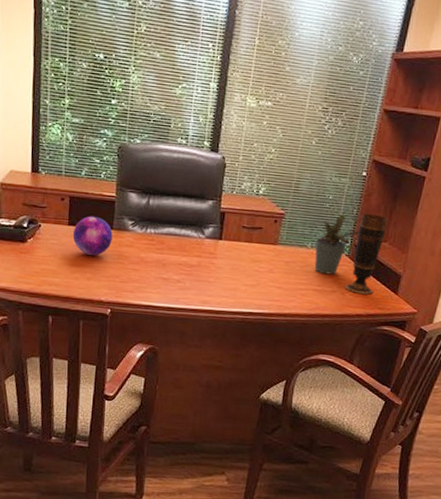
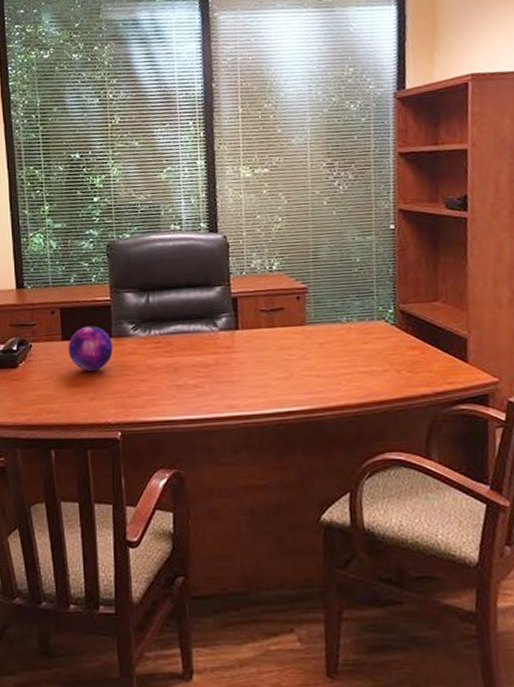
potted plant: present [314,214,359,275] -> none [350,276,402,352]
vase: present [345,213,389,295] -> none [398,270,436,369]

